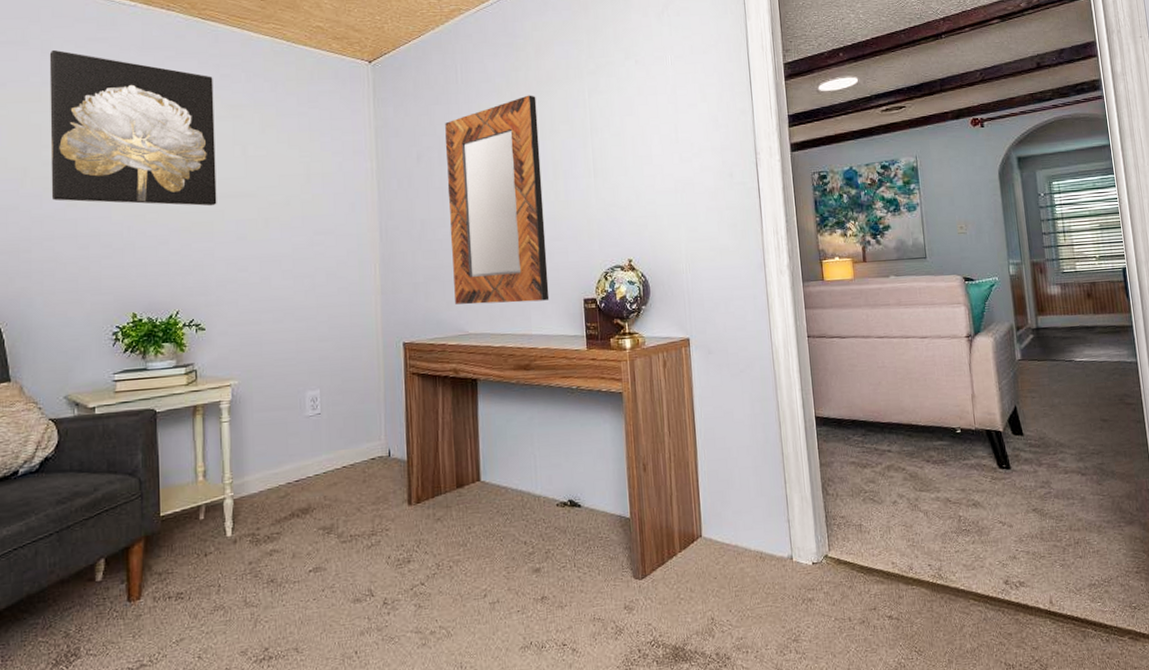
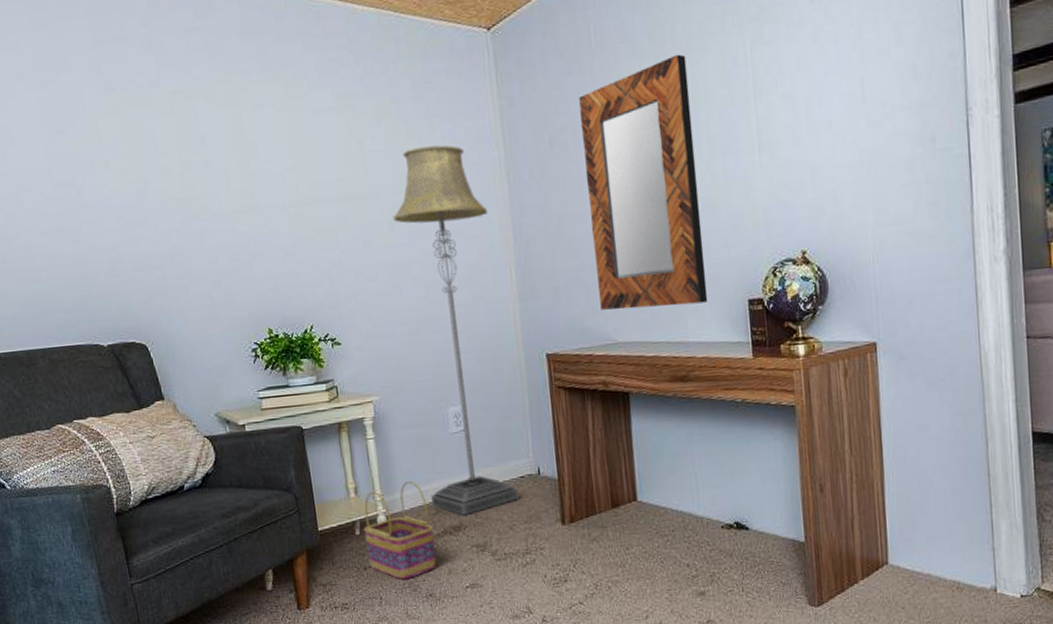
wall art: present [49,49,217,206] -> none [151,44,339,213]
basket: none [208,464,281,566] -> present [363,481,436,580]
floor lamp: none [269,154,369,499] -> present [393,145,520,516]

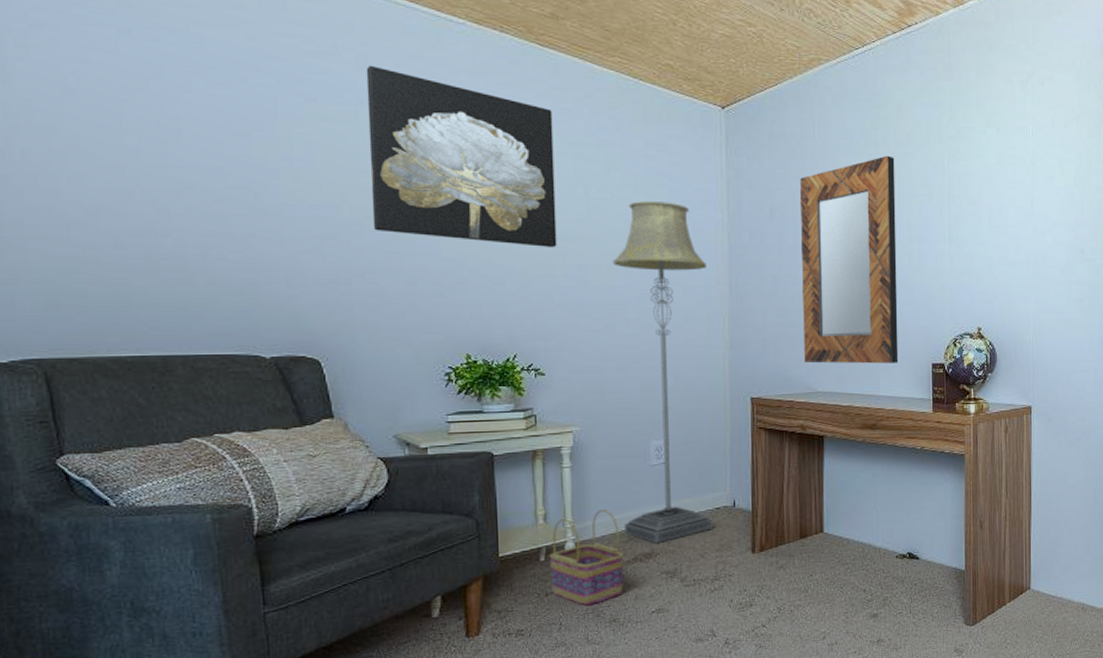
wall art: none [151,44,339,213] -> present [366,65,557,248]

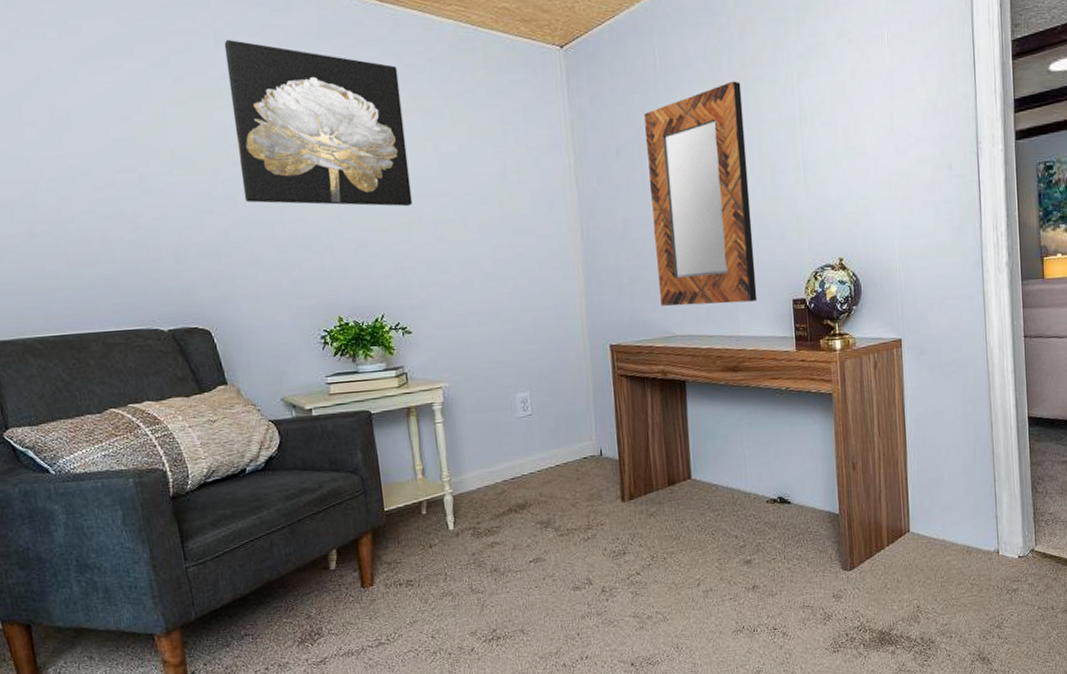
basket: present [549,509,624,606] -> none [430,462,501,557]
floor lamp: present [613,201,714,544] -> none [466,150,583,495]

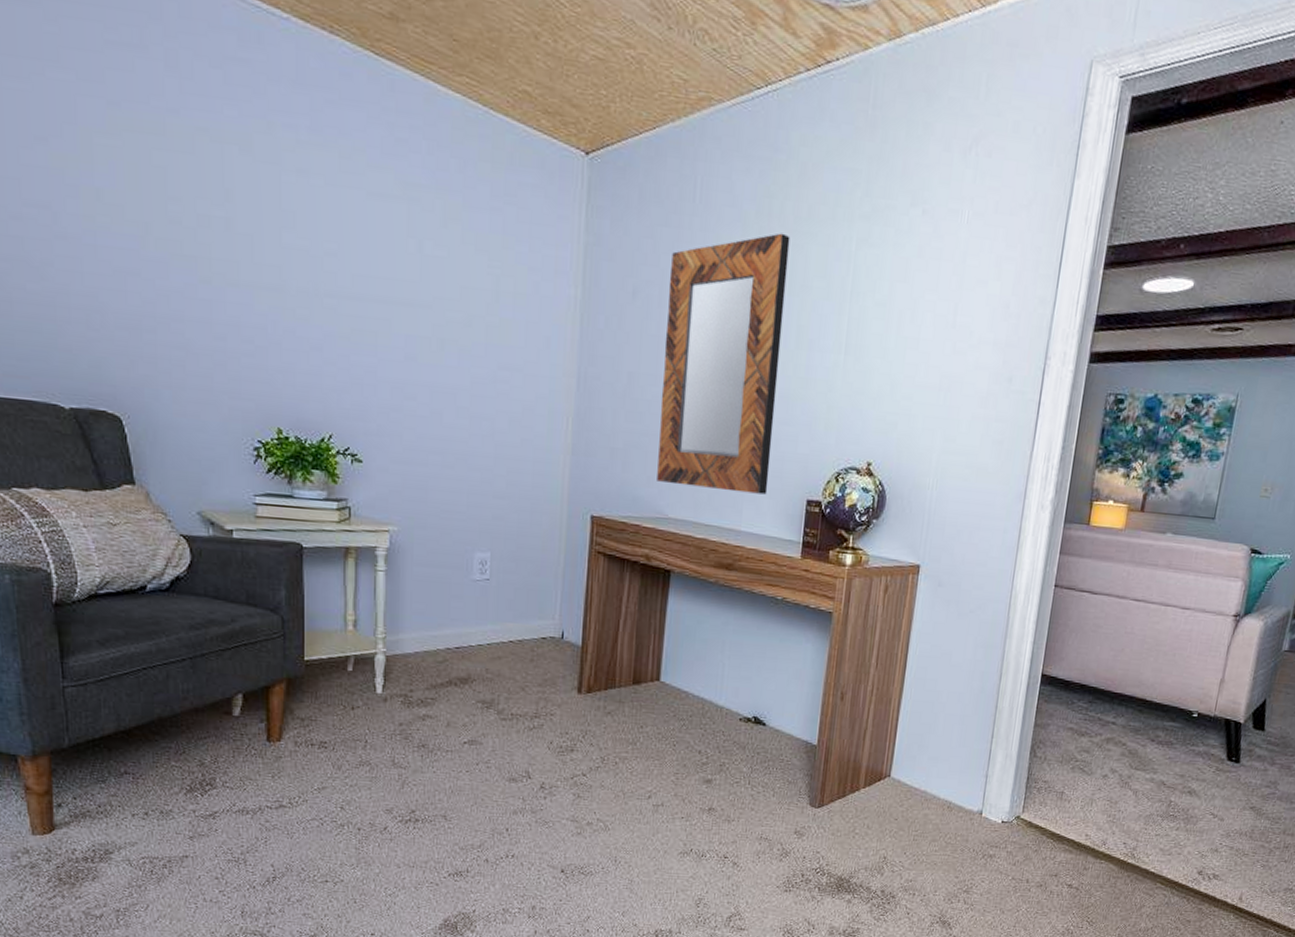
wall art: present [224,39,413,207] -> none [175,64,386,312]

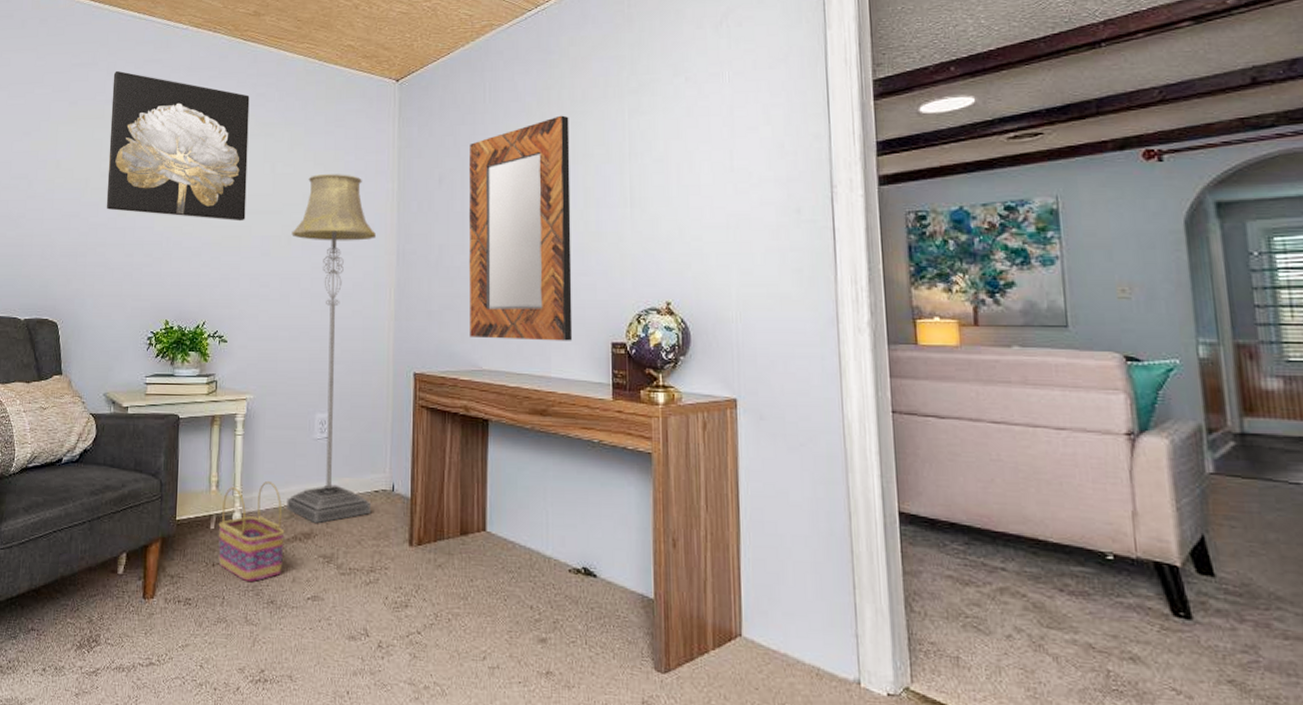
wall art: none [175,64,386,312] -> present [106,70,250,222]
basket: none [357,623,438,727] -> present [218,481,285,583]
floor lamp: none [440,263,552,669] -> present [287,174,376,524]

